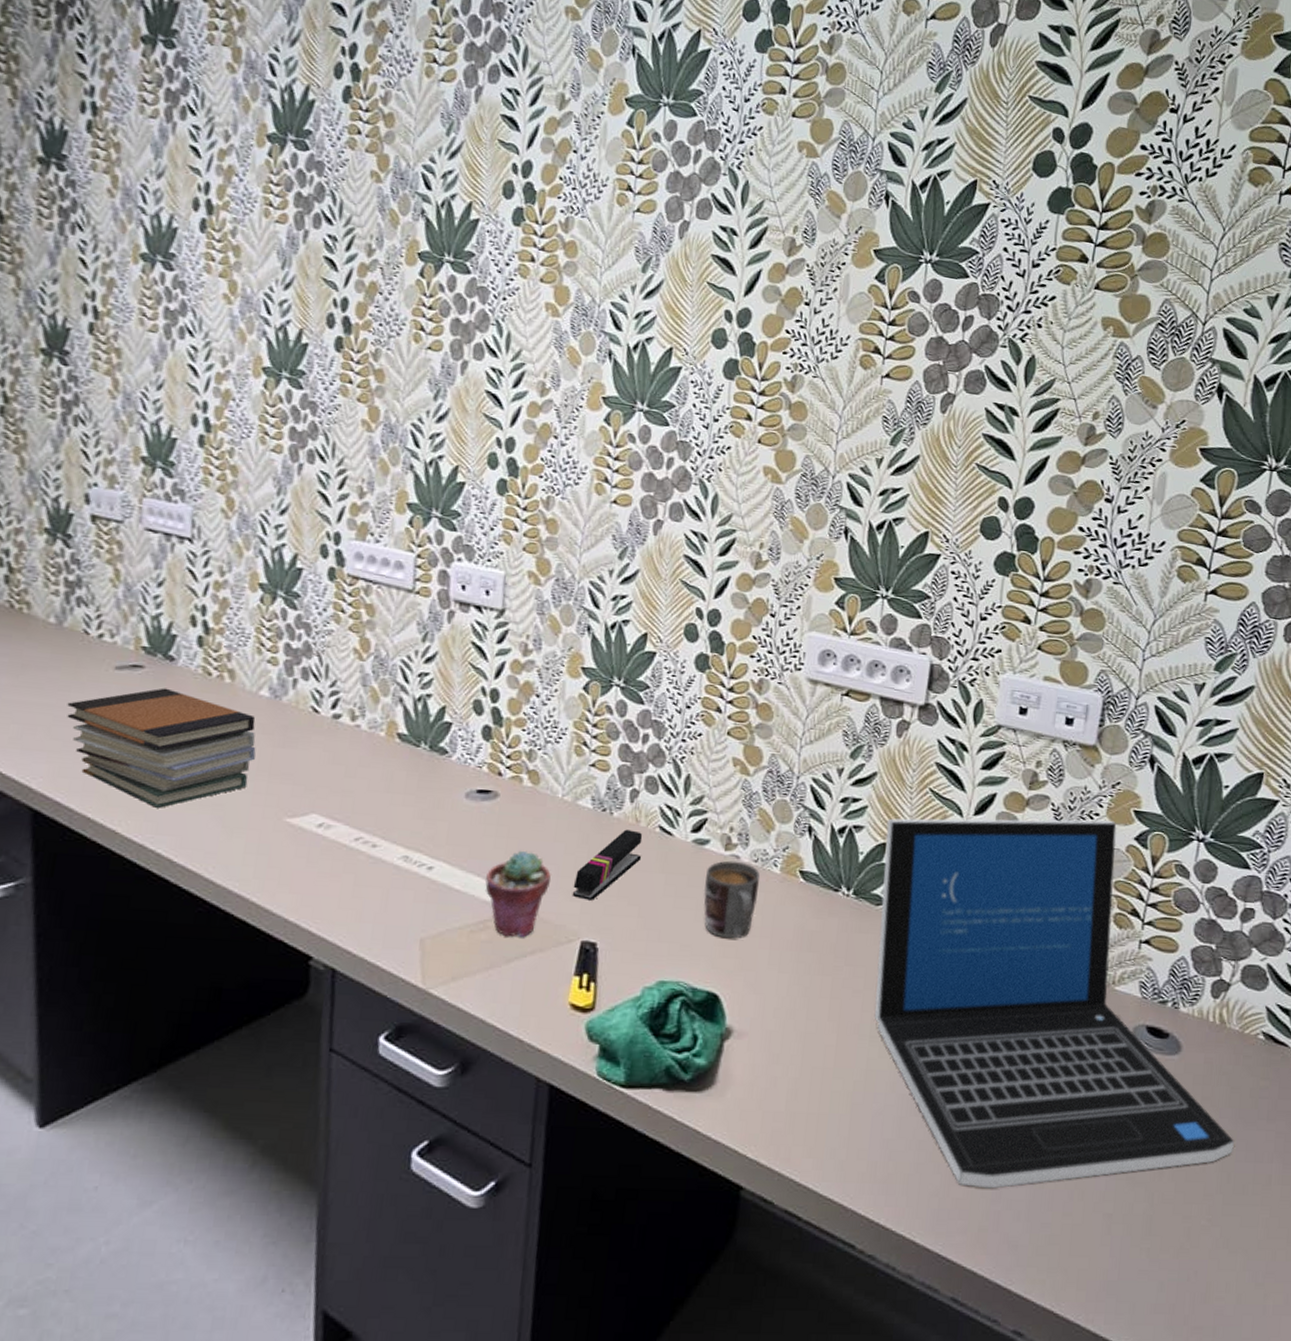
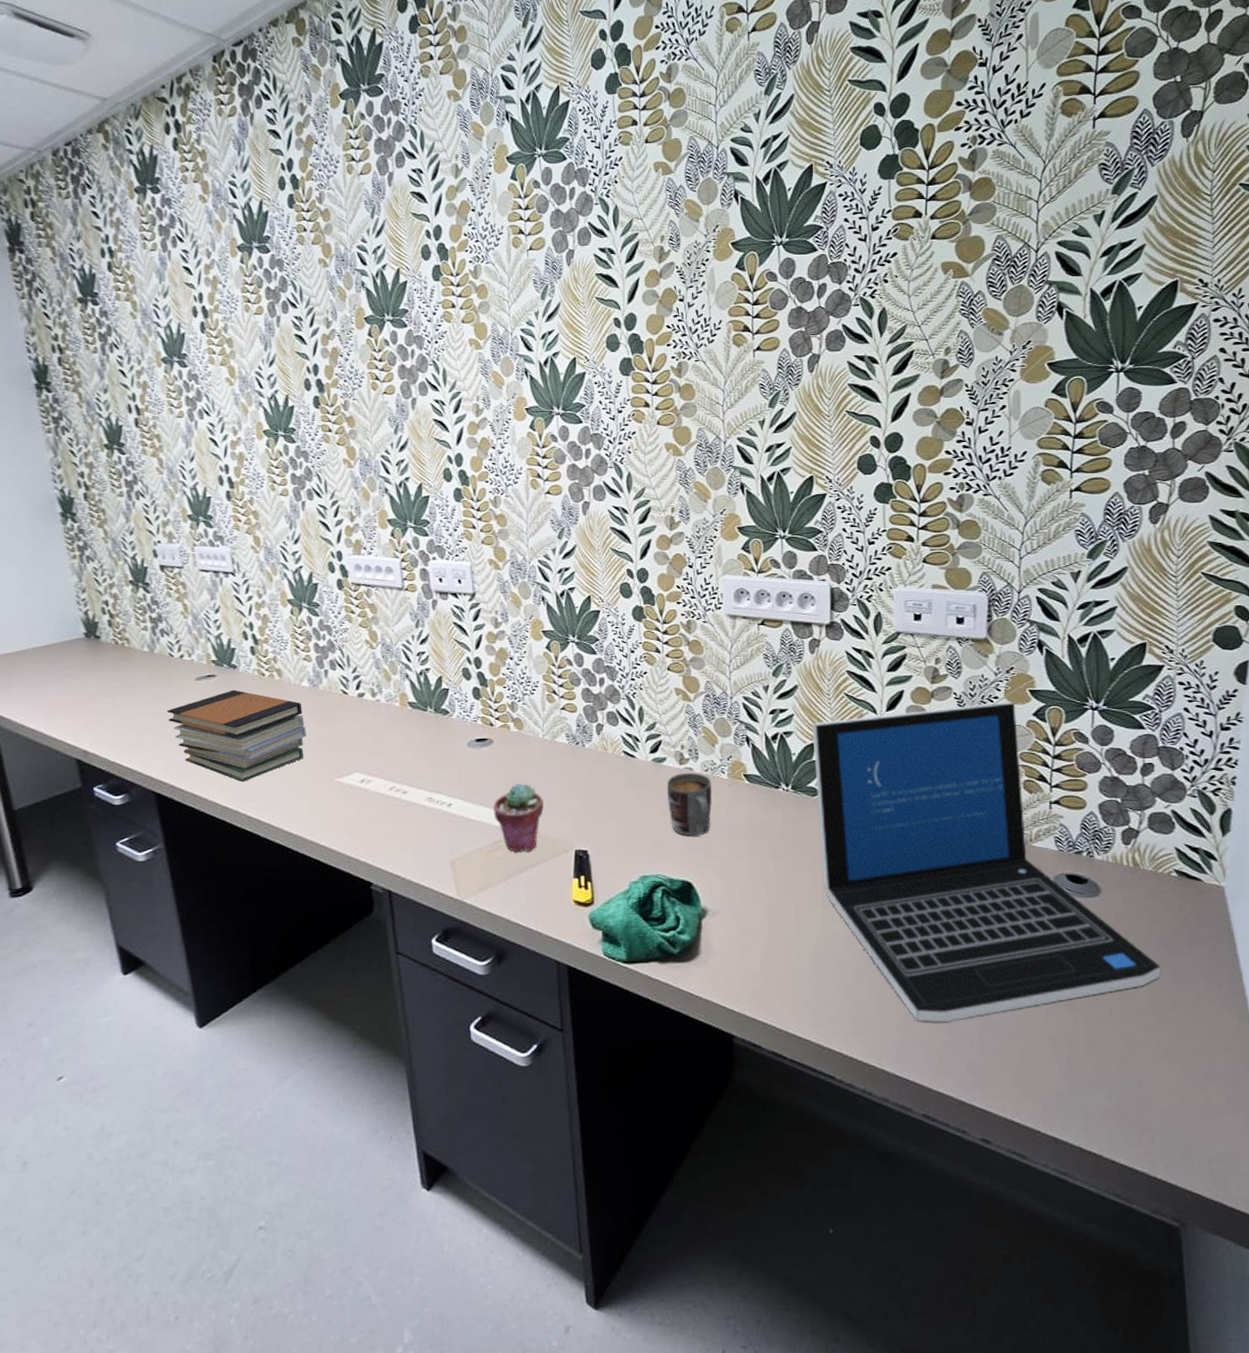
stapler: present [572,829,643,901] -> none [562,757,613,817]

